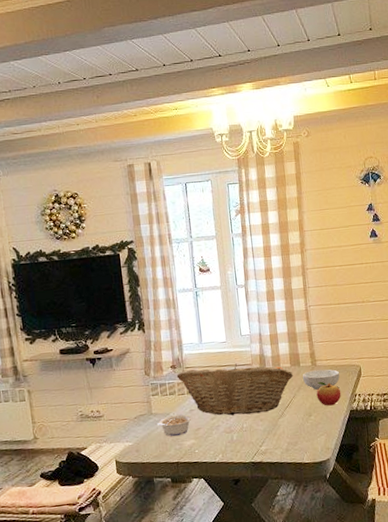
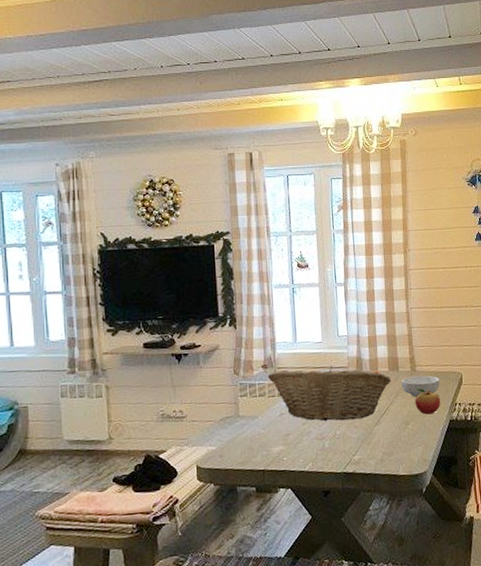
legume: present [155,414,192,437] -> none [242,418,282,442]

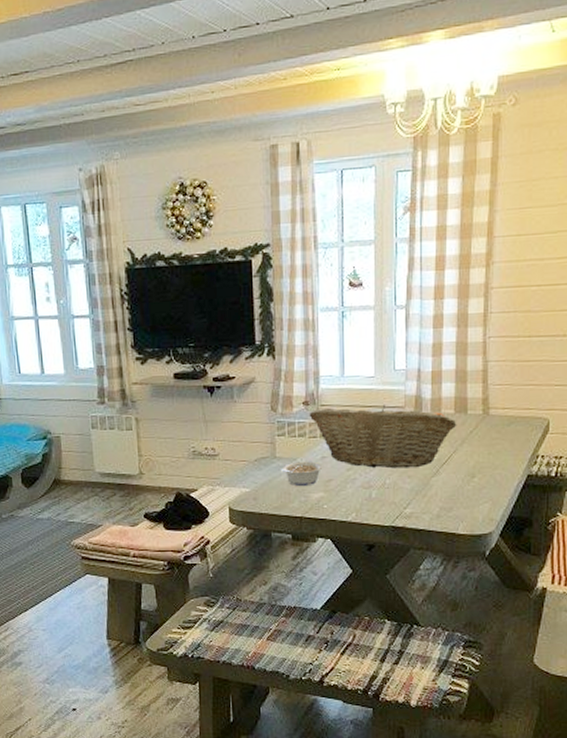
legume: none [242,418,282,442] -> present [278,461,323,487]
cereal bowl: present [401,375,440,397] -> none [469,420,518,446]
fruit: present [415,388,441,415] -> none [485,435,518,467]

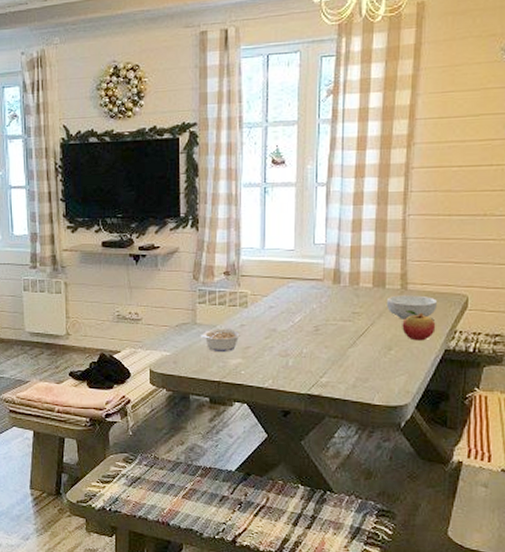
fruit basket: present [309,404,457,469] -> none [229,276,375,339]
cereal bowl: none [469,420,518,446] -> present [387,295,437,319]
fruit: none [485,435,518,467] -> present [402,309,436,341]

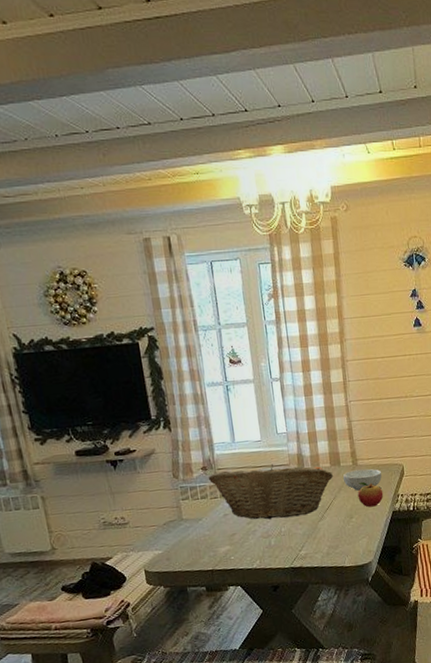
legume: present [198,328,241,353] -> none [186,519,226,543]
fruit basket: none [229,276,375,339] -> present [208,463,334,520]

